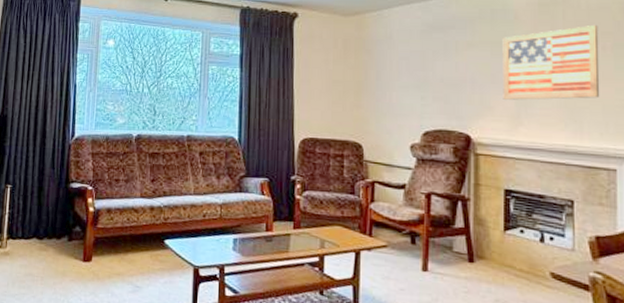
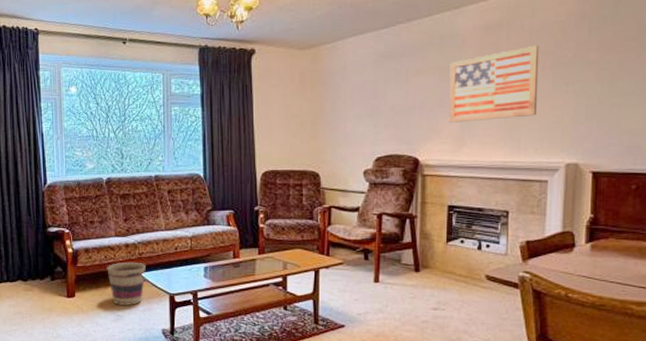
basket: none [128,226,170,276] -> present [107,262,146,305]

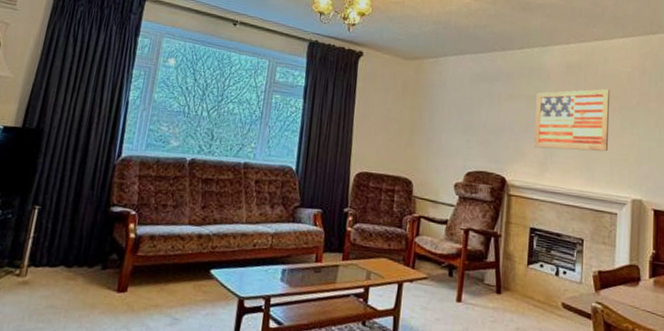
basket: present [107,262,146,305] -> none [171,255,217,308]

